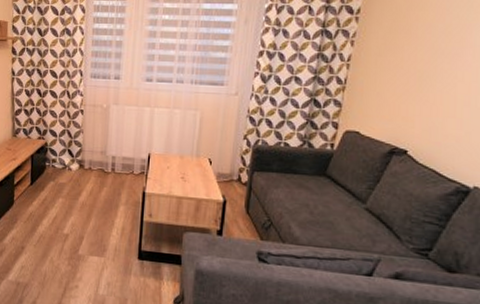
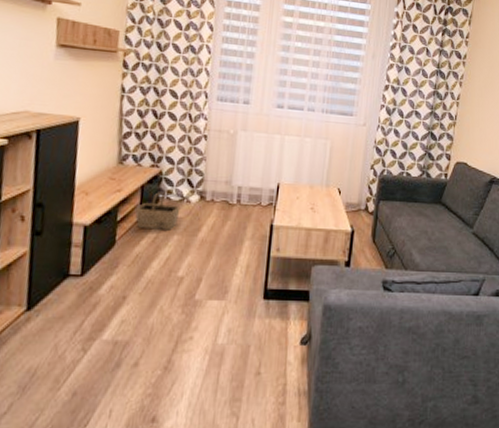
basket: none [27,160,64,194] -> present [134,192,181,231]

